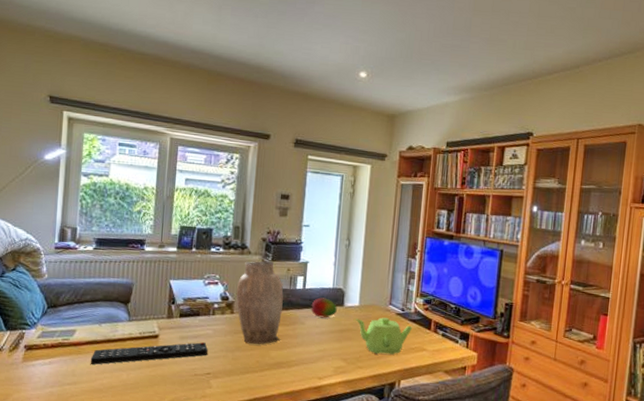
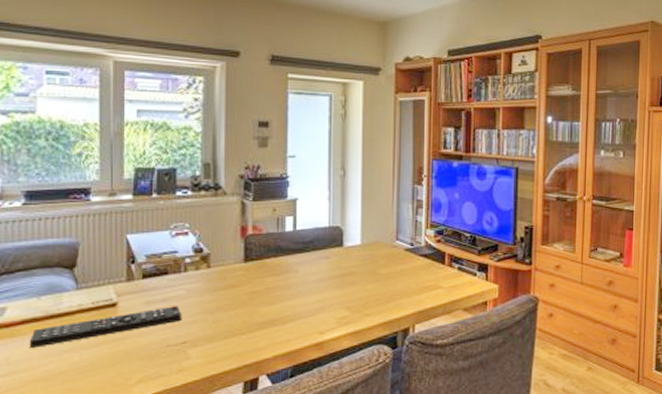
vase: present [236,259,284,345] -> none [213,200,271,302]
fruit: present [311,297,337,318] -> none [304,239,336,263]
teapot: present [355,317,413,355] -> none [358,255,425,297]

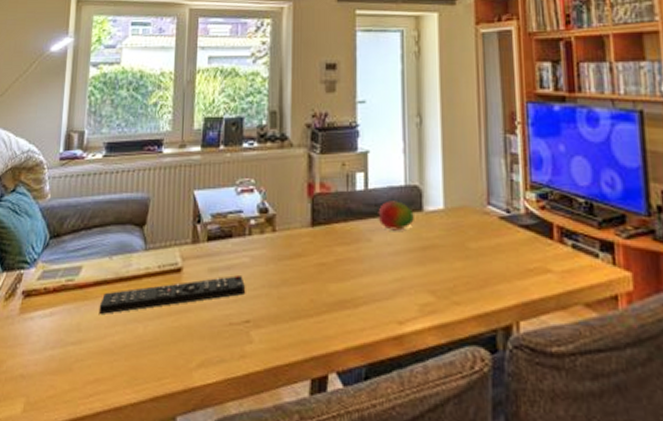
fruit: none [304,239,336,263] -> present [378,200,414,231]

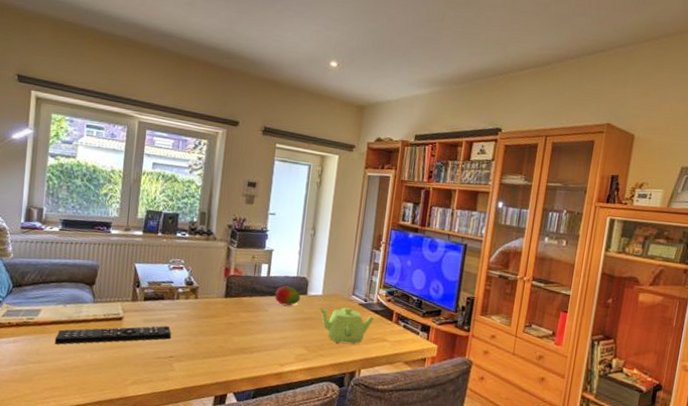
teapot: none [442,224,527,281] -> present [318,307,375,344]

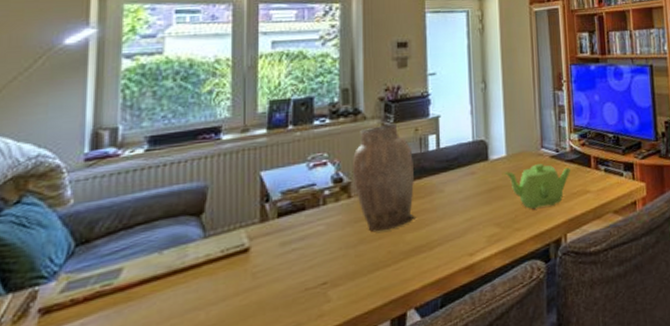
remote control: present [54,326,171,345] -> none [147,243,320,313]
vase: none [200,246,248,330] -> present [353,123,416,232]
fruit: present [274,285,301,306] -> none [449,154,481,180]

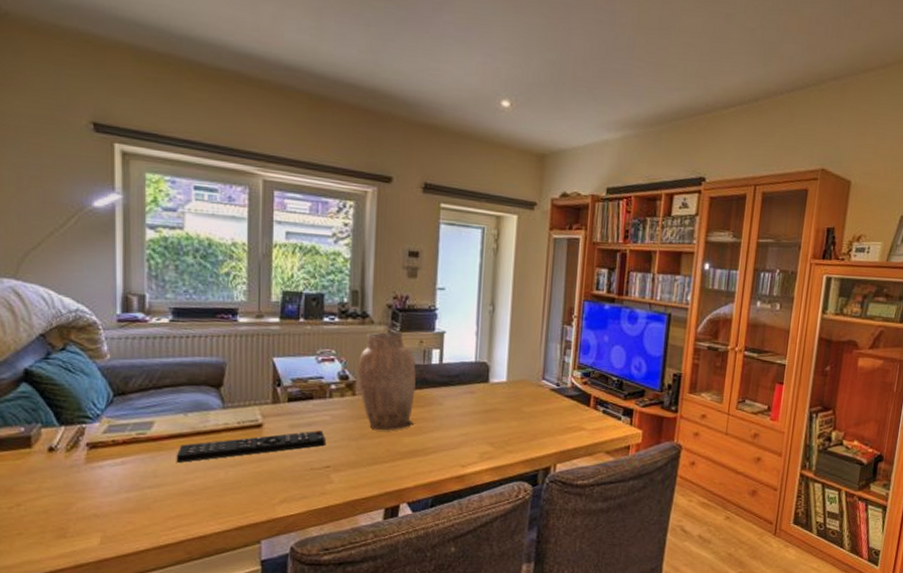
remote control: none [147,243,320,313] -> present [176,431,325,464]
teapot: present [504,163,571,209] -> none [503,394,570,436]

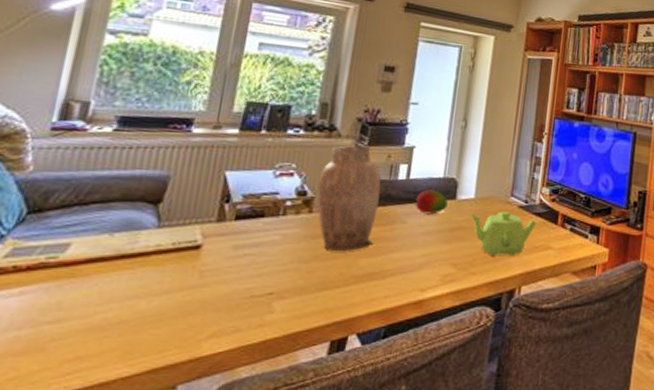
remote control: present [176,431,325,464] -> none [88,252,272,293]
fruit: none [450,373,481,397] -> present [415,189,448,215]
teapot: none [503,394,570,436] -> present [470,211,537,256]

